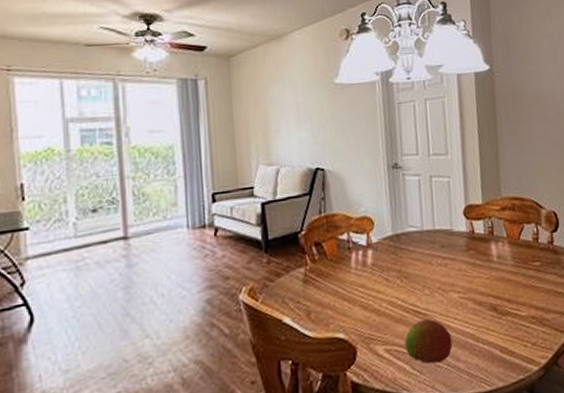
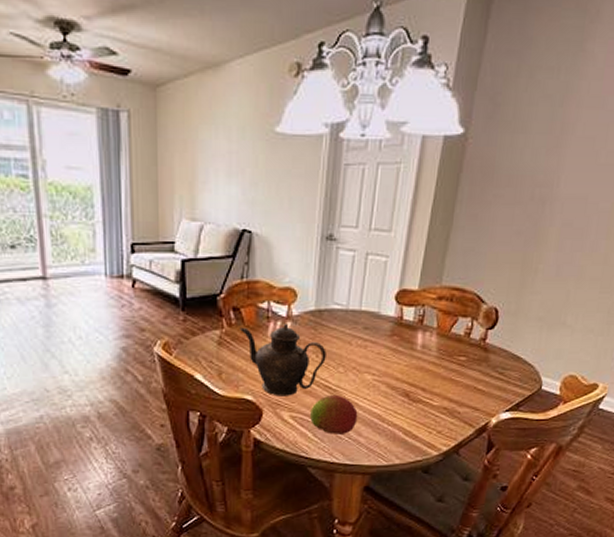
teapot: none [322,252,411,330] -> present [239,324,326,396]

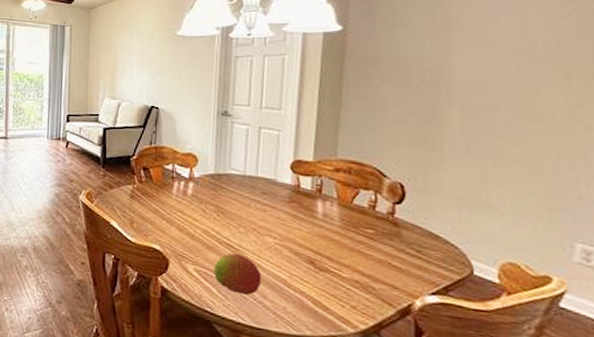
teapot: present [239,324,326,396] -> none [148,184,227,250]

